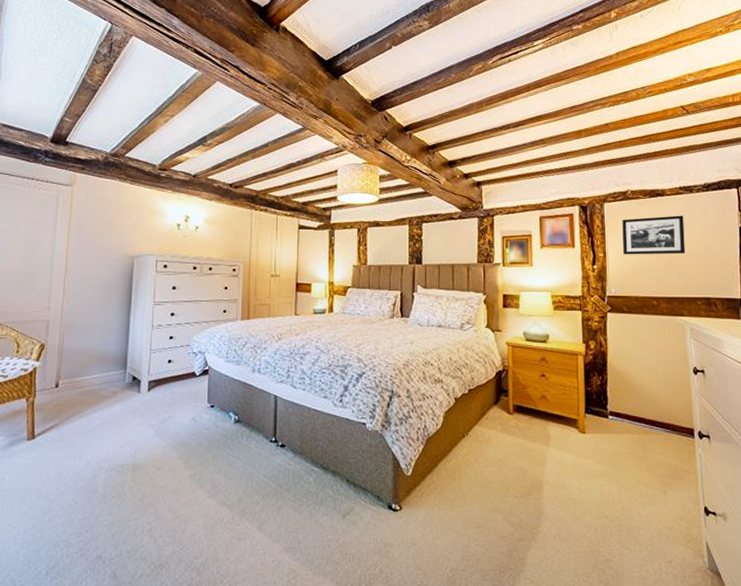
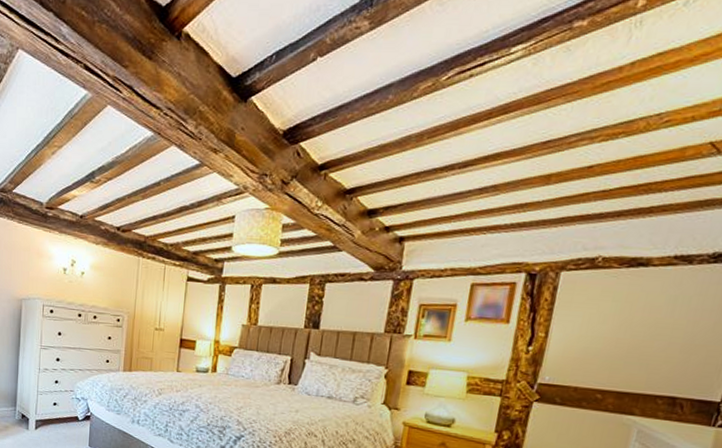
picture frame: present [622,215,686,255] -> none [572,292,670,342]

